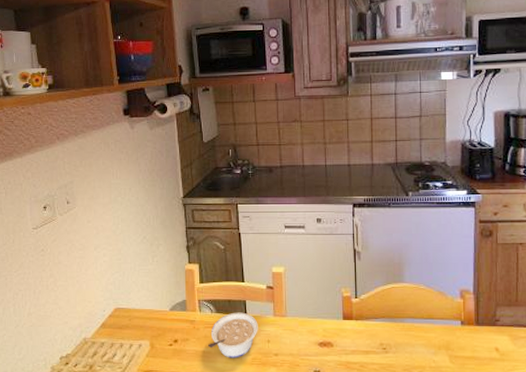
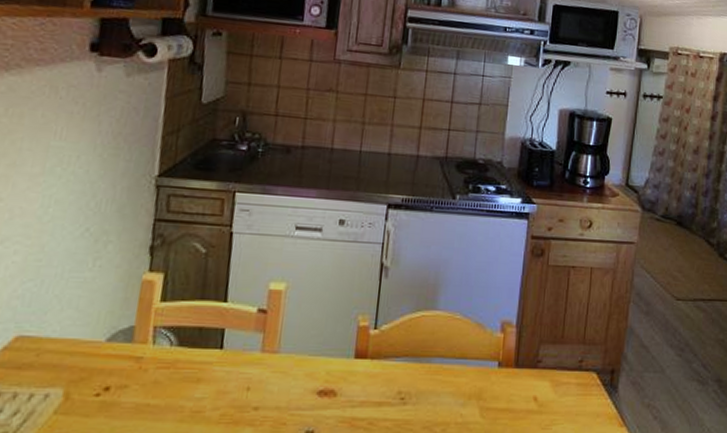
legume: present [207,312,258,358] -> none [155,345,237,415]

